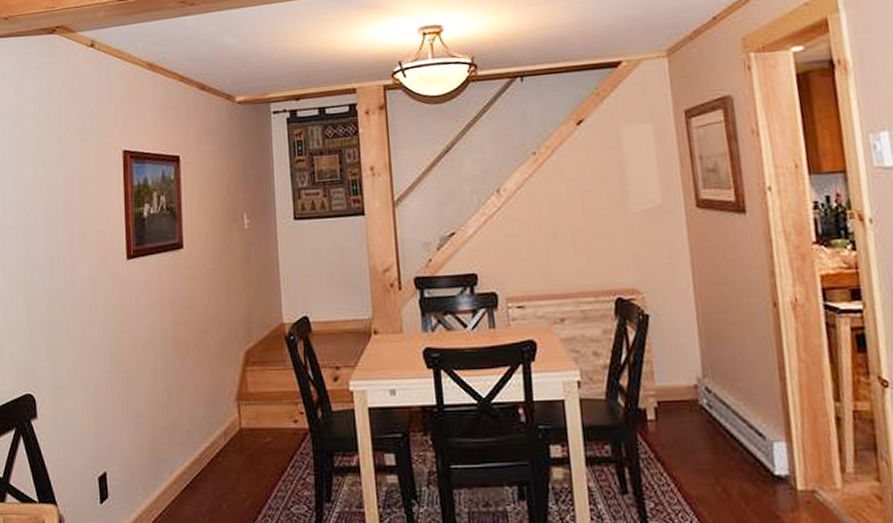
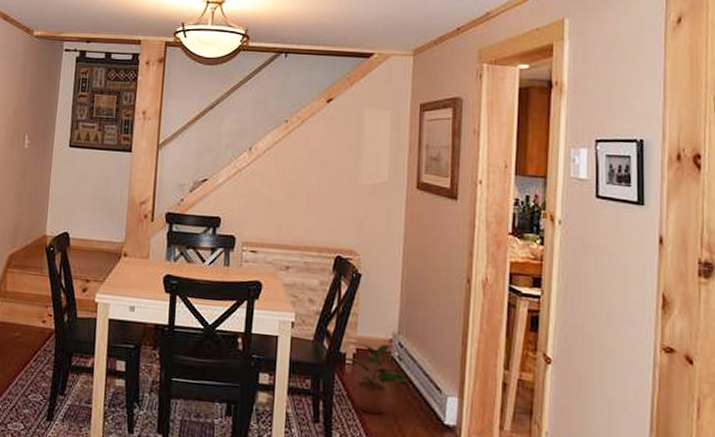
potted plant: none [641,391,724,475] -> present [341,344,408,415]

